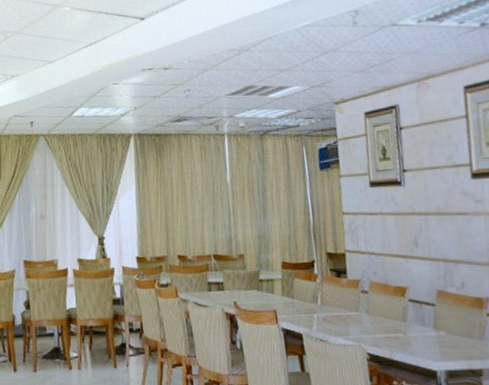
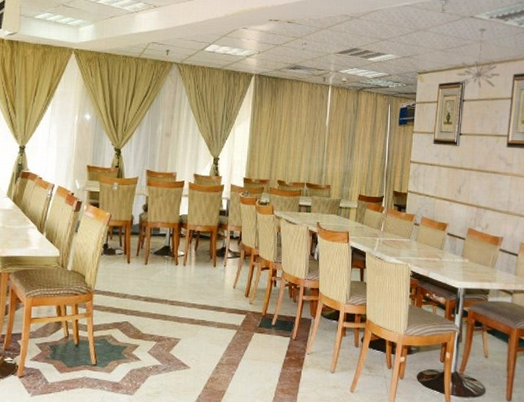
chandelier: none [386,35,444,111] -> present [457,28,500,89]

